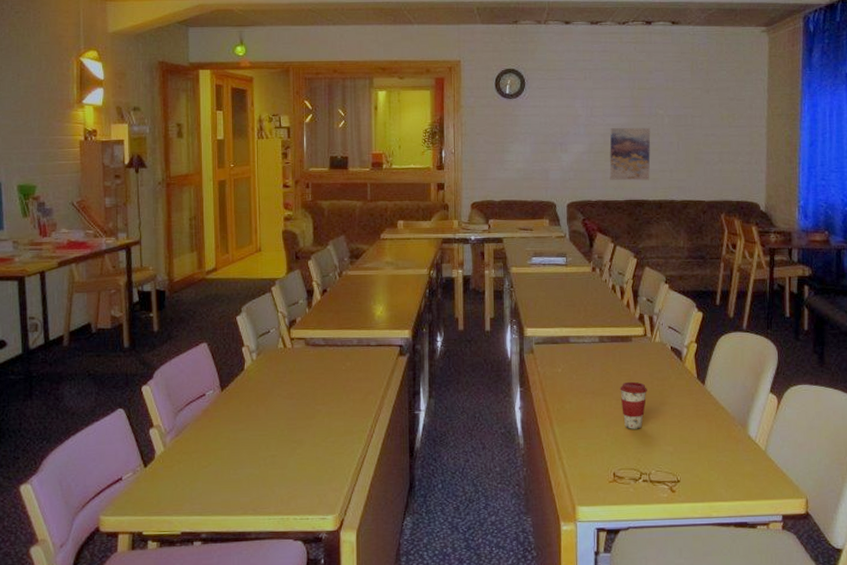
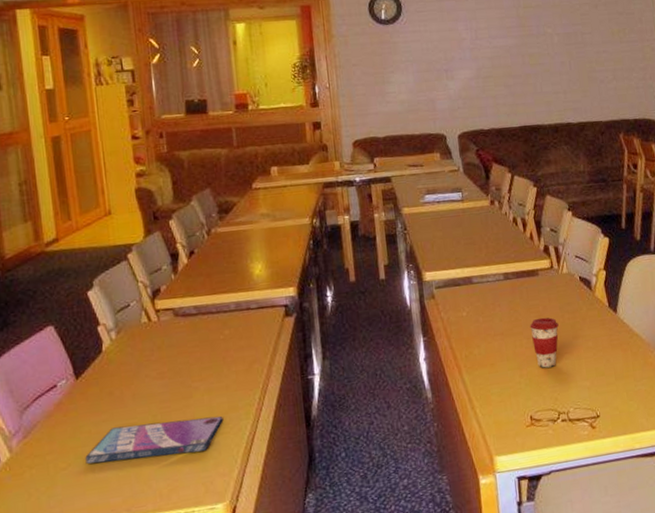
video game case: none [223,436,339,467] -> present [85,416,224,464]
wall art: present [609,127,651,181] -> none [497,48,544,106]

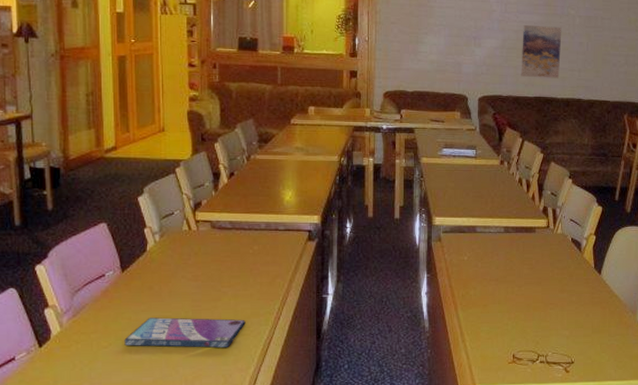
wall art: none [497,48,544,106] -> present [521,25,562,79]
coffee cup: present [530,317,559,368] -> none [522,270,548,315]

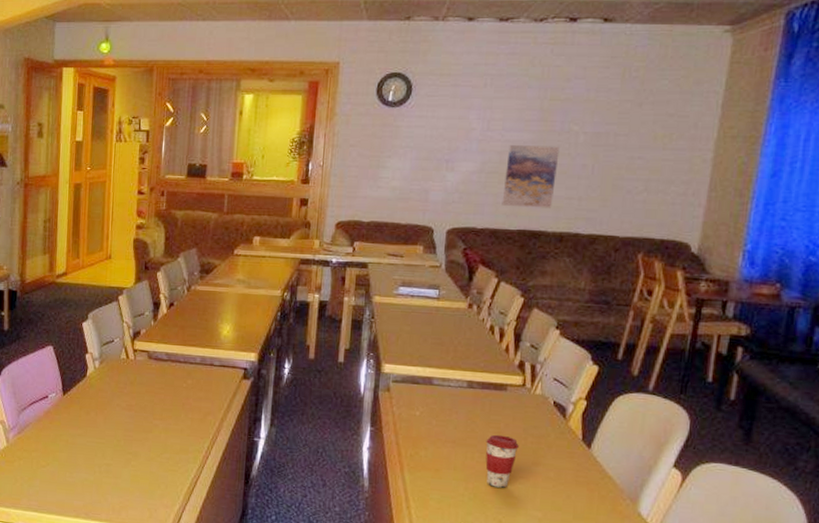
video game case: present [124,317,246,348] -> none [60,442,174,481]
coffee cup: none [522,270,548,315] -> present [485,434,519,488]

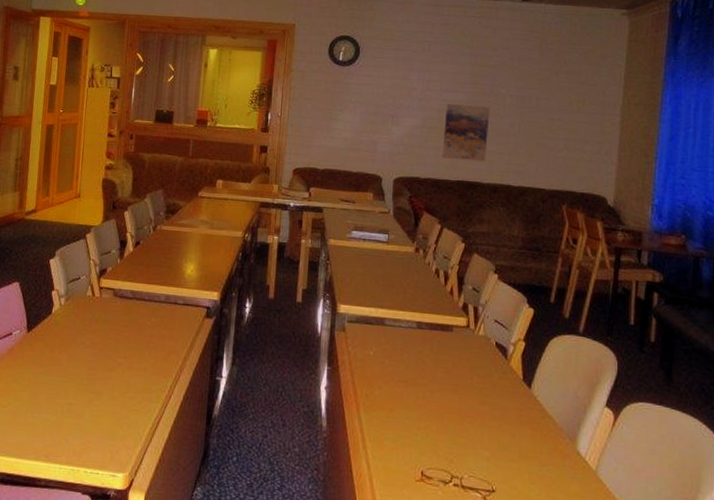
coffee cup: present [485,434,519,488] -> none [435,374,466,427]

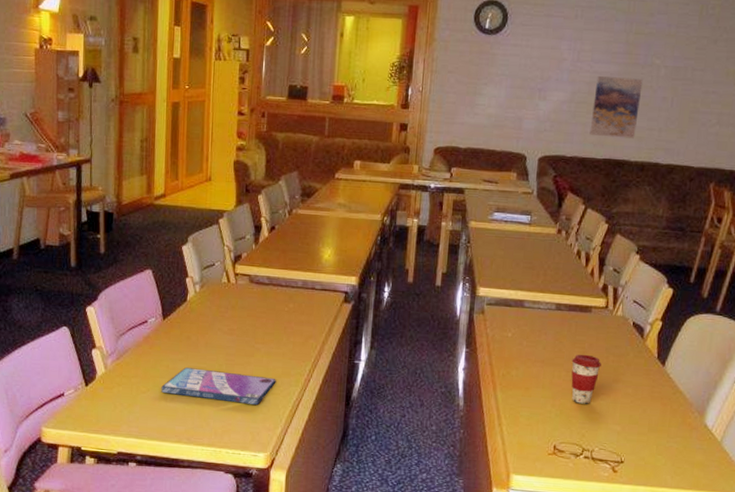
video game case: none [22,381,137,421] -> present [161,367,276,405]
coffee cup: none [435,374,466,427] -> present [571,354,601,404]

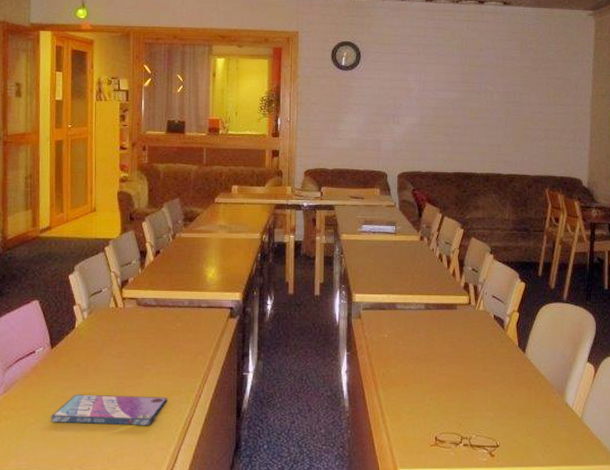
coffee cup: present [571,354,601,404] -> none [444,348,470,395]
wall art: present [589,76,643,139] -> none [439,102,480,154]

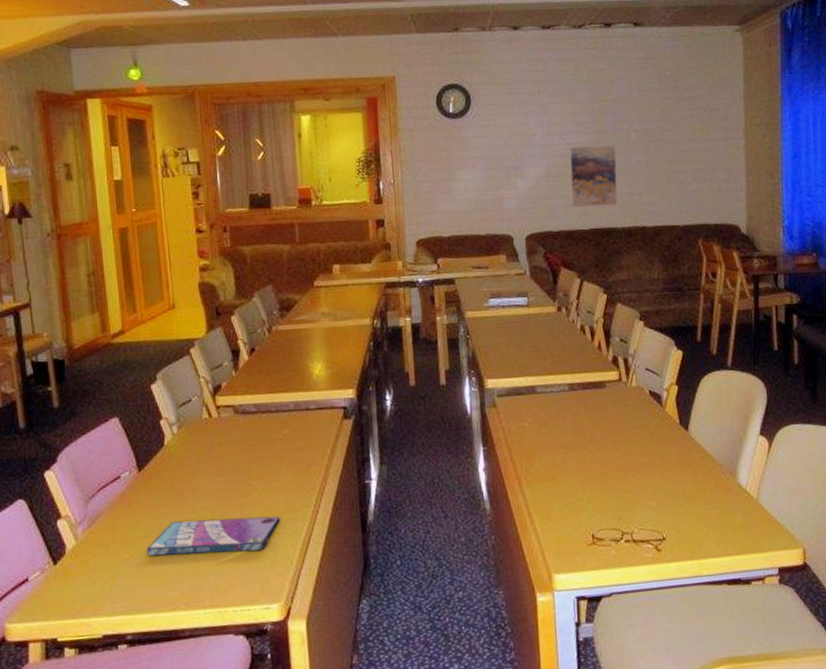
wall art: none [439,102,480,154] -> present [570,145,618,207]

